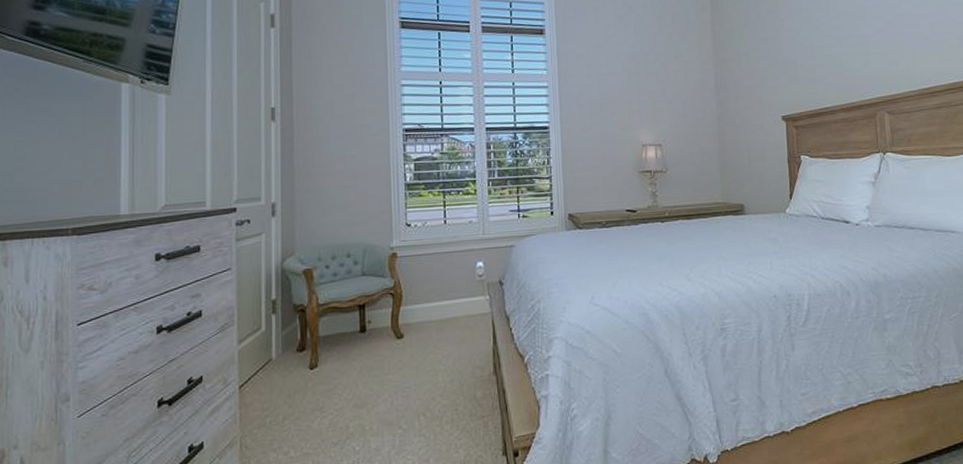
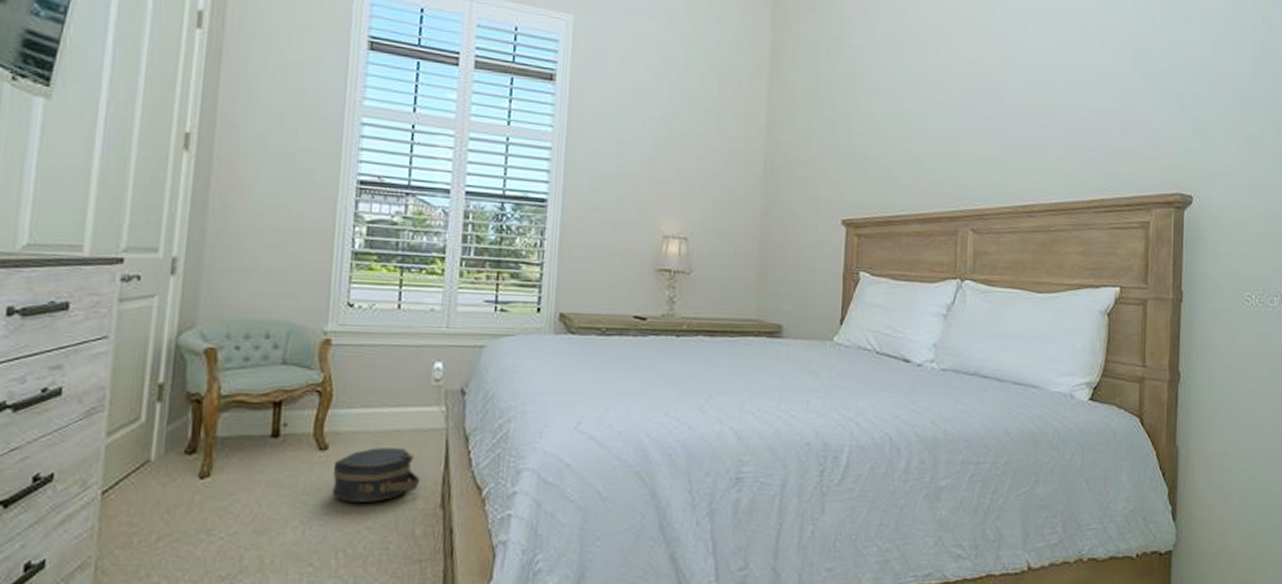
hat box: none [409,331,476,377] -> present [332,448,421,502]

